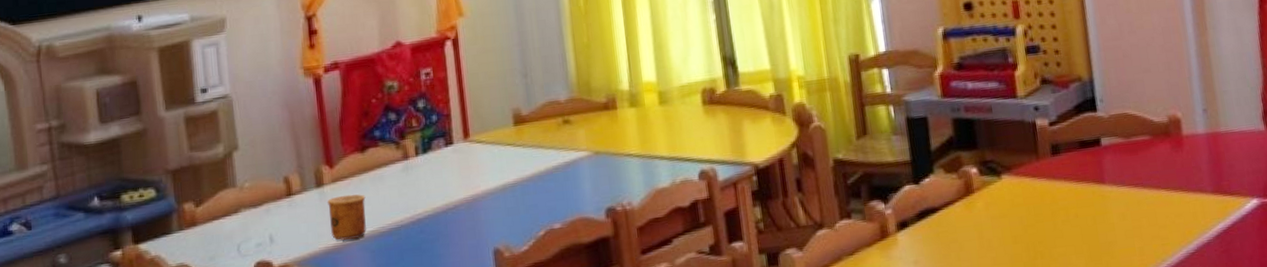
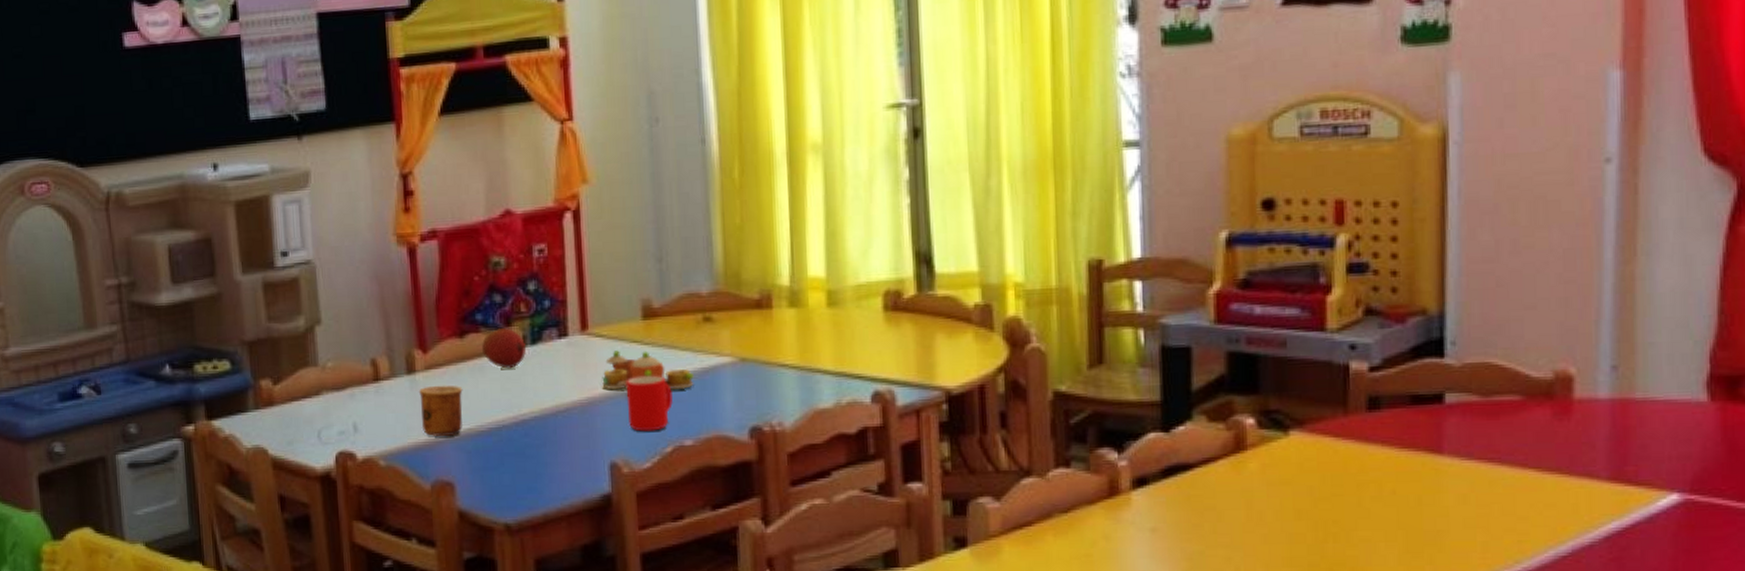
fruit: none [381,140,418,176] -> present [482,327,526,369]
toy tea set: none [483,151,559,187] -> present [602,350,694,391]
cup: none [503,172,543,220] -> present [626,376,674,432]

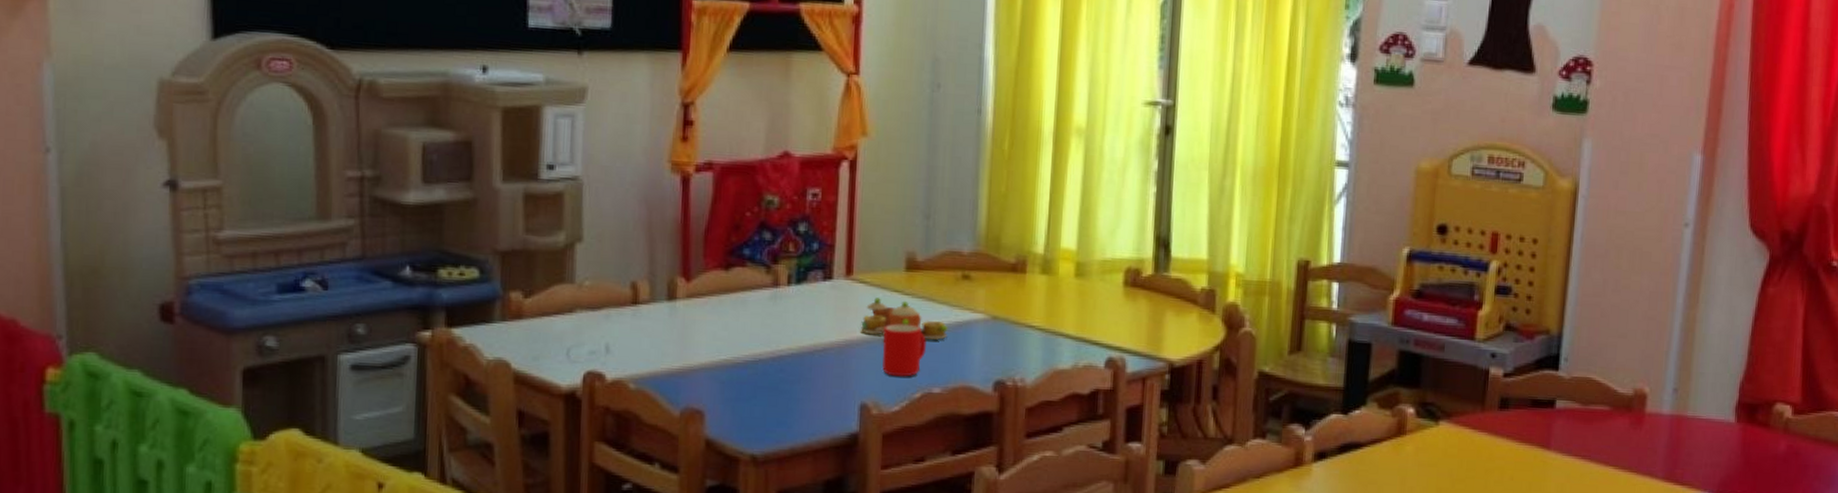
cup: present [418,385,463,436] -> none [677,314,723,365]
fruit: present [482,327,526,369] -> none [746,264,790,305]

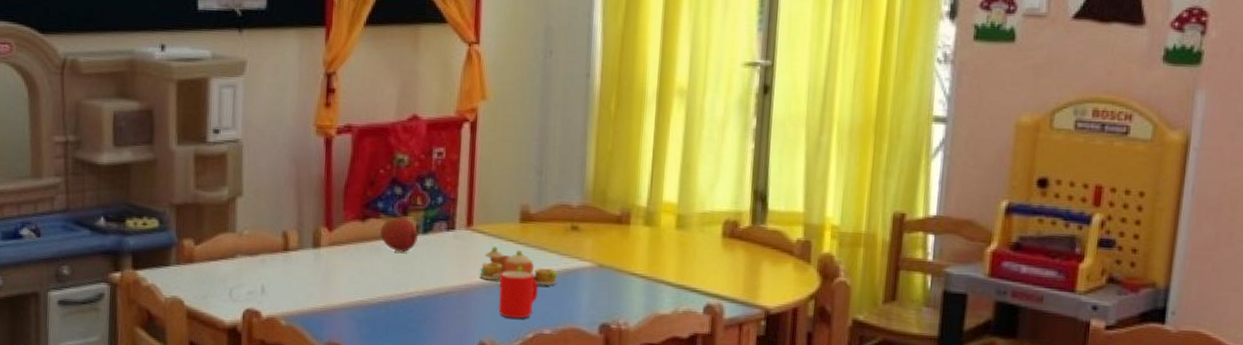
fruit: none [746,264,790,305] -> present [380,216,418,253]

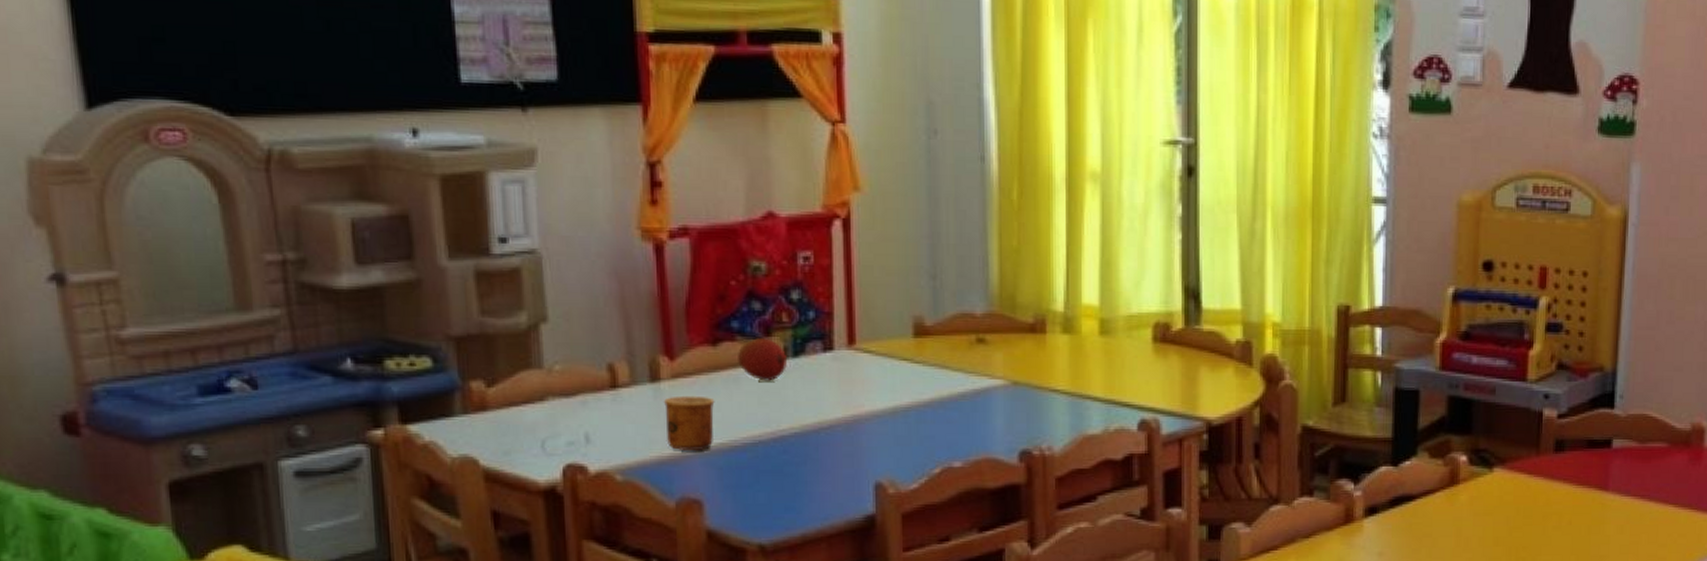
cup: none [321,260,360,305] -> present [663,395,715,450]
toy tea set: present [480,246,558,286] -> none [869,368,965,411]
cup: present [499,271,539,319] -> none [894,396,944,452]

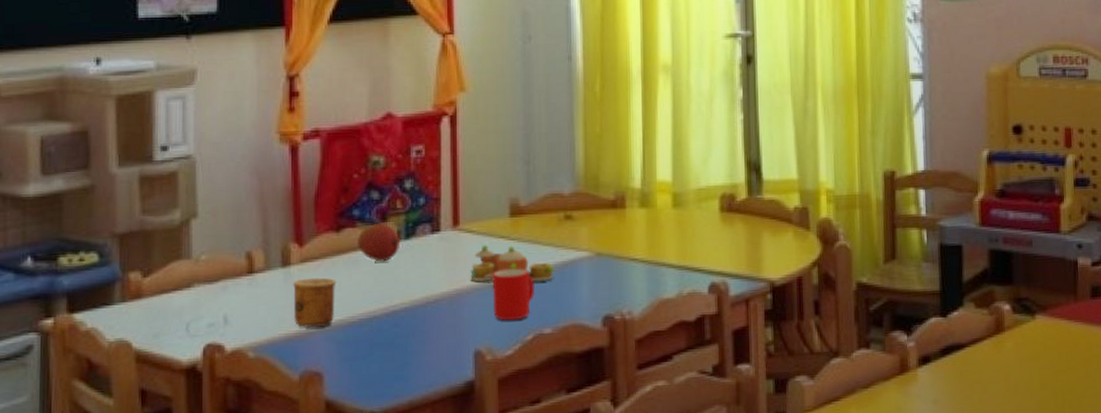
toy tea set: none [869,368,965,411] -> present [470,245,554,283]
cup: none [894,396,944,452] -> present [492,269,536,321]

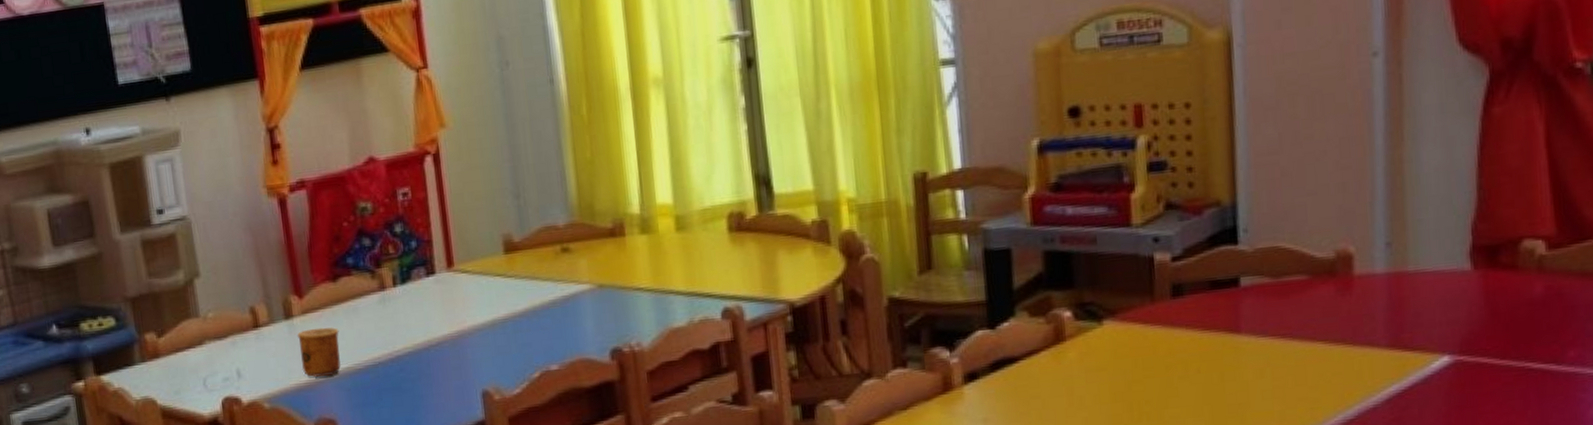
fruit: present [358,222,399,262] -> none [354,269,397,309]
toy tea set: present [470,245,554,283] -> none [470,283,556,323]
cup: present [492,269,536,321] -> none [492,306,539,360]

